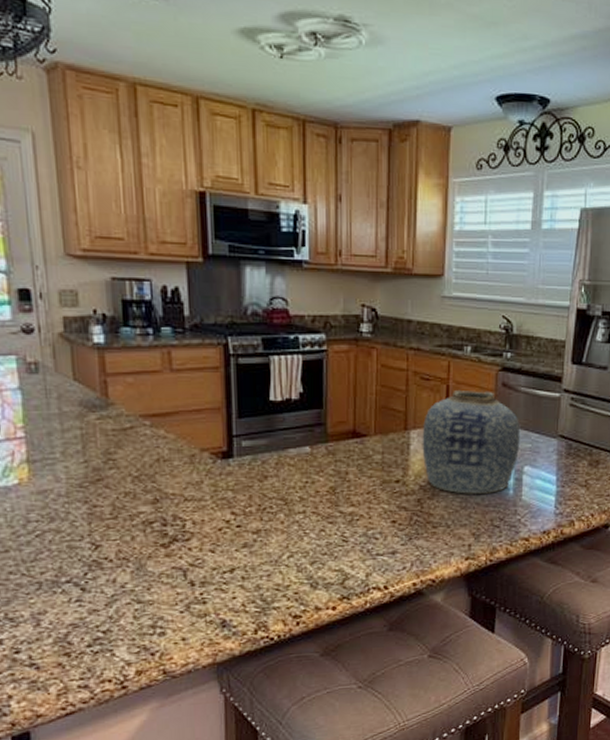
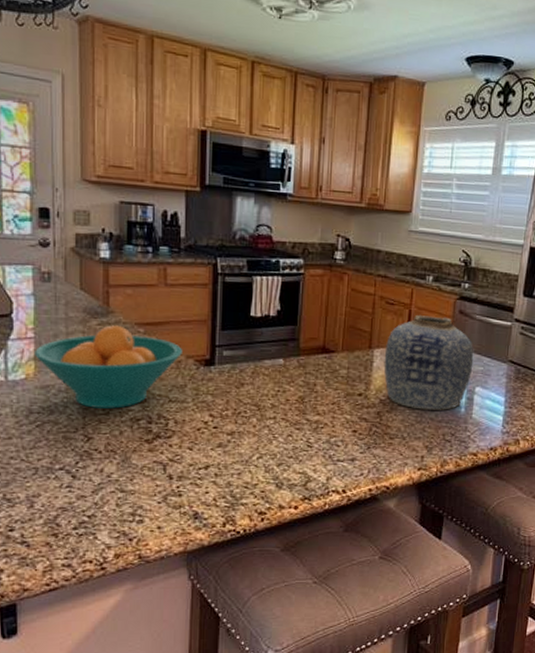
fruit bowl: none [27,419,195,513] -> present [35,325,182,409]

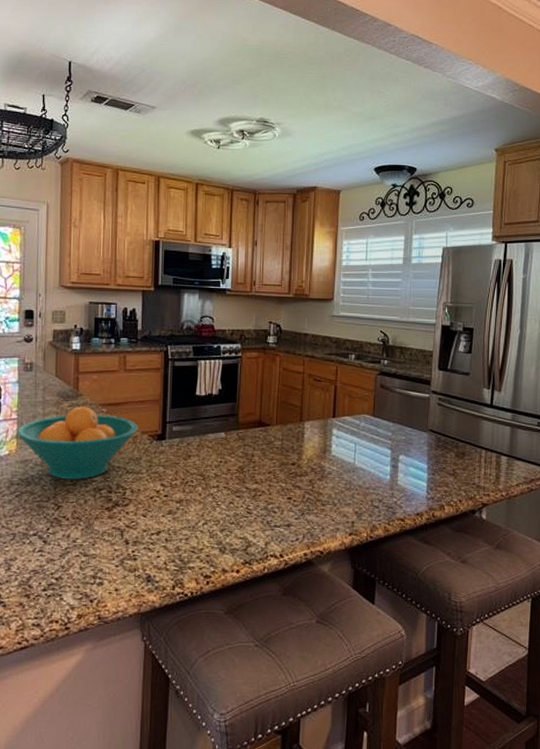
vase: present [383,314,474,410] -> none [314,389,396,478]

